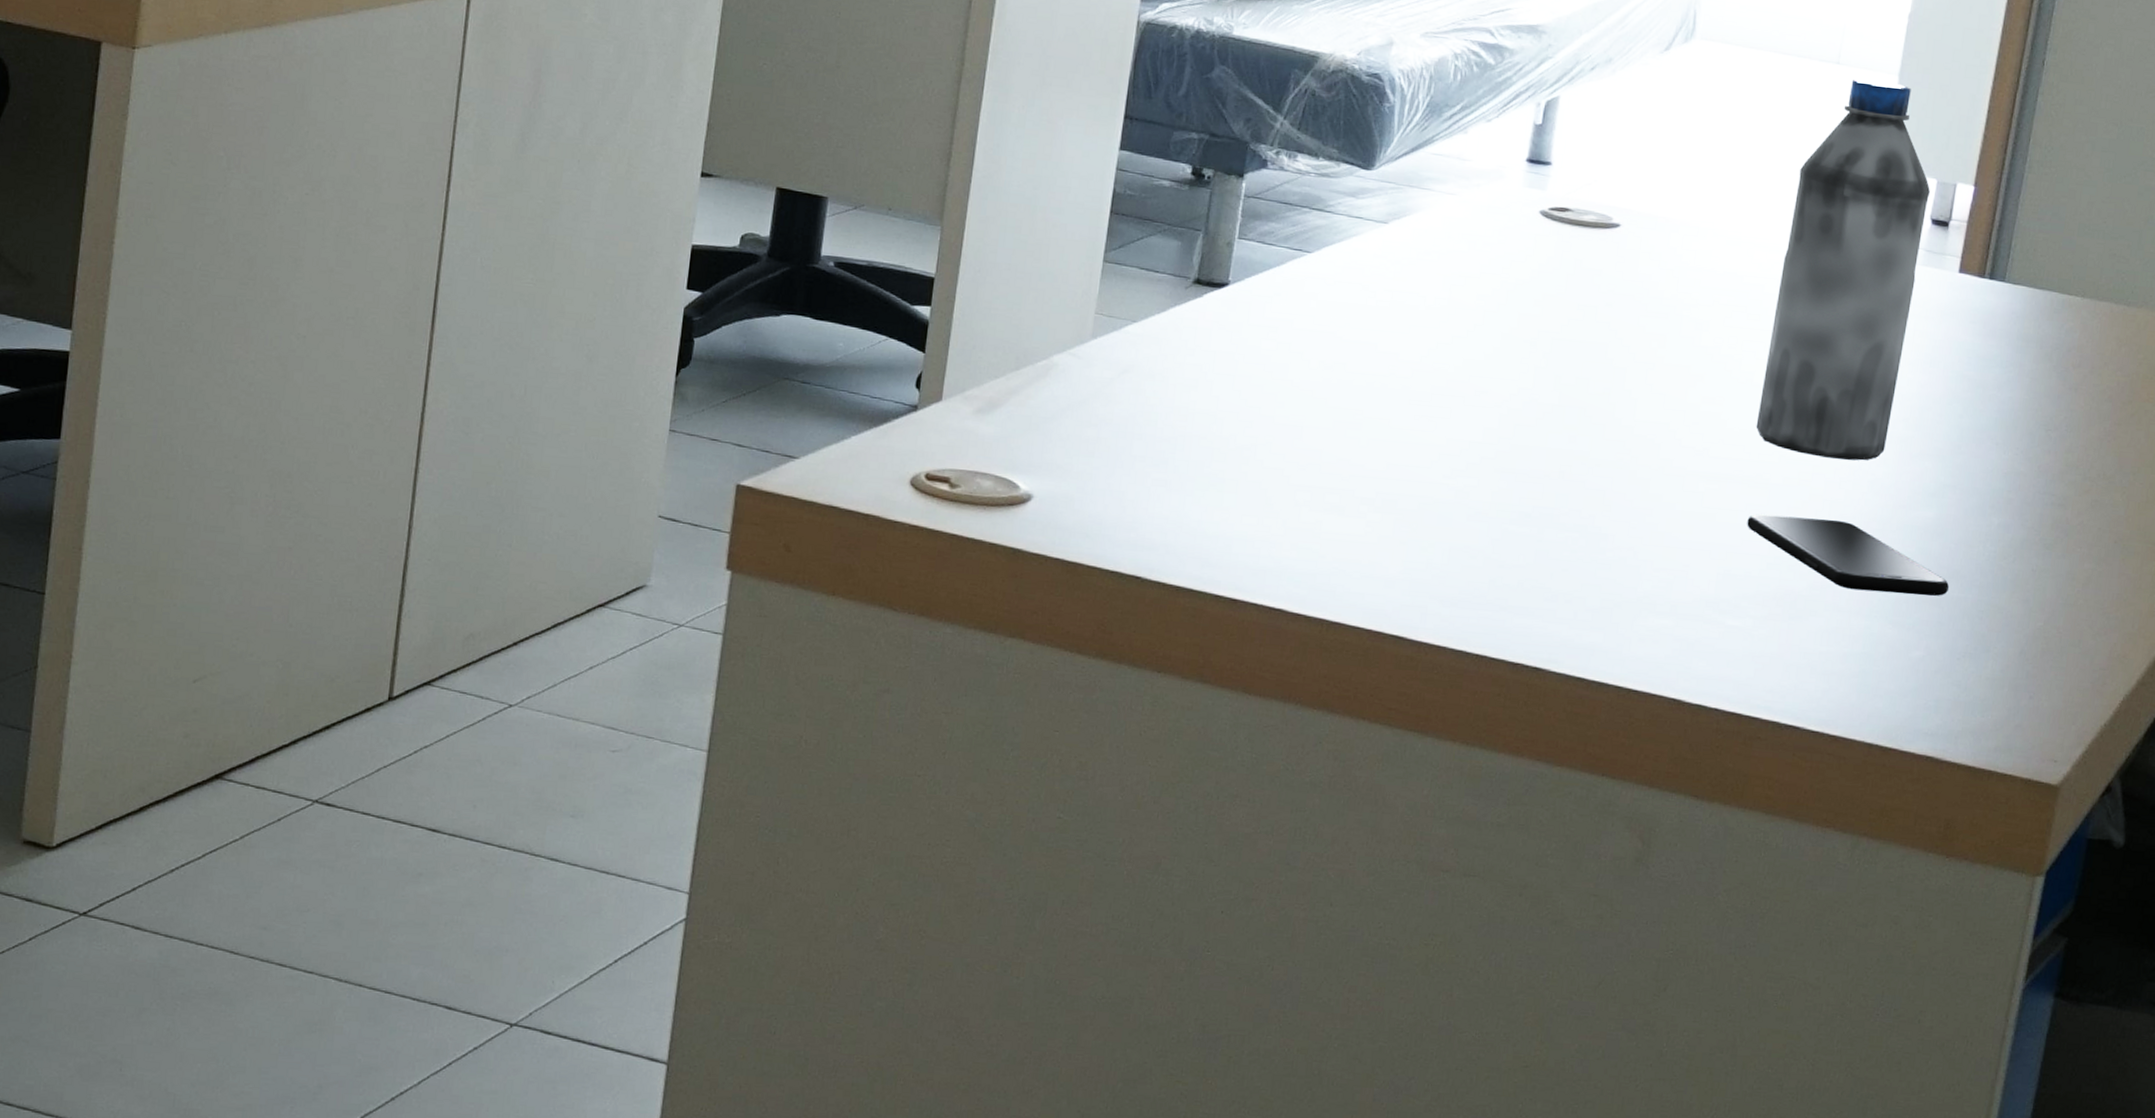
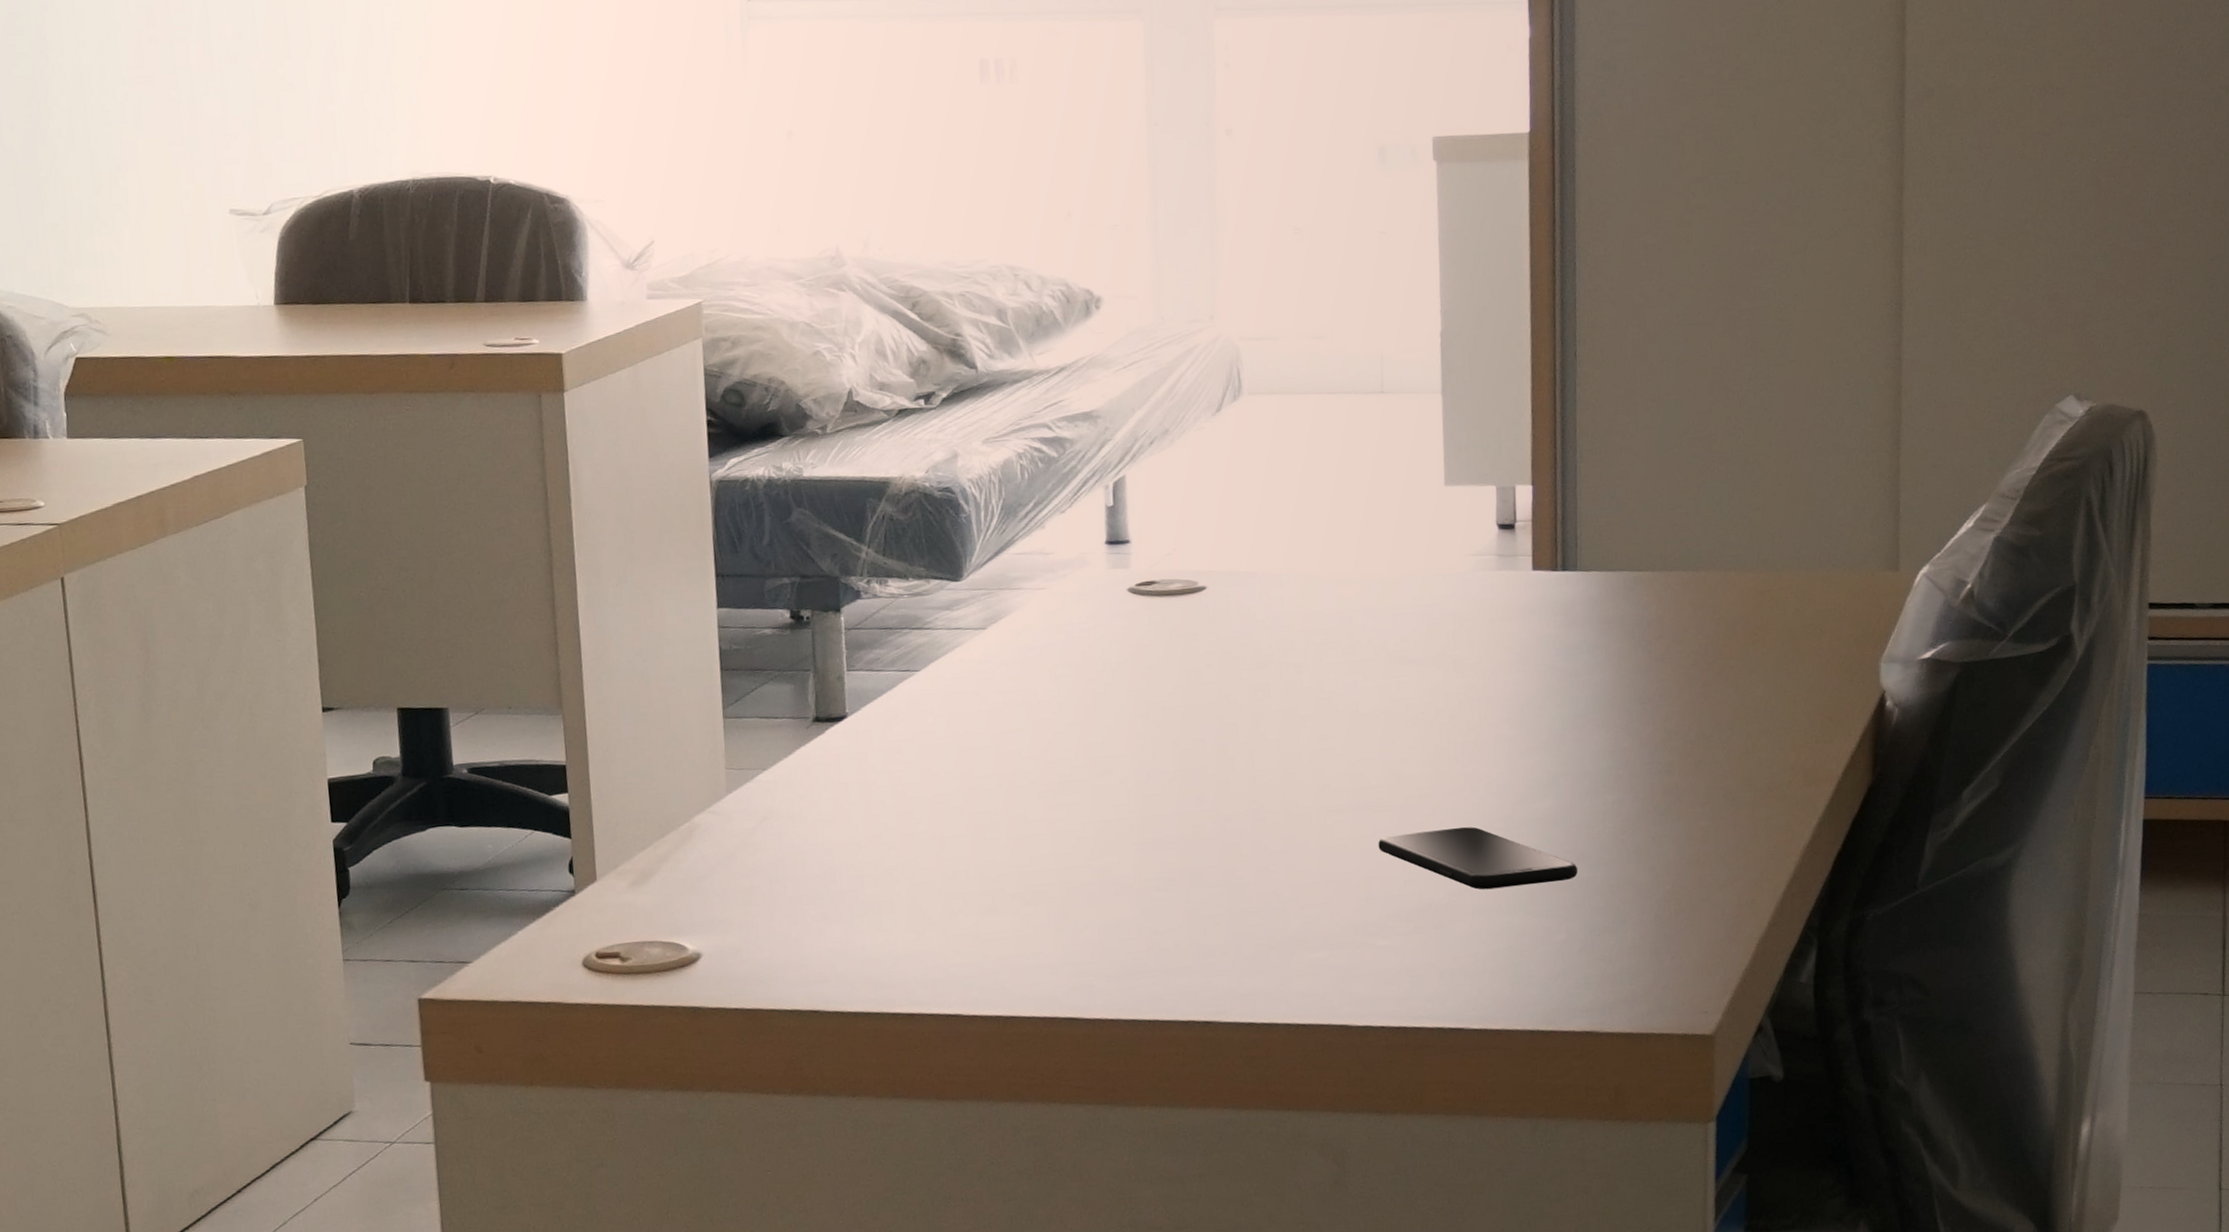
water bottle: present [1755,78,1930,461] -> none [1365,400,1495,771]

